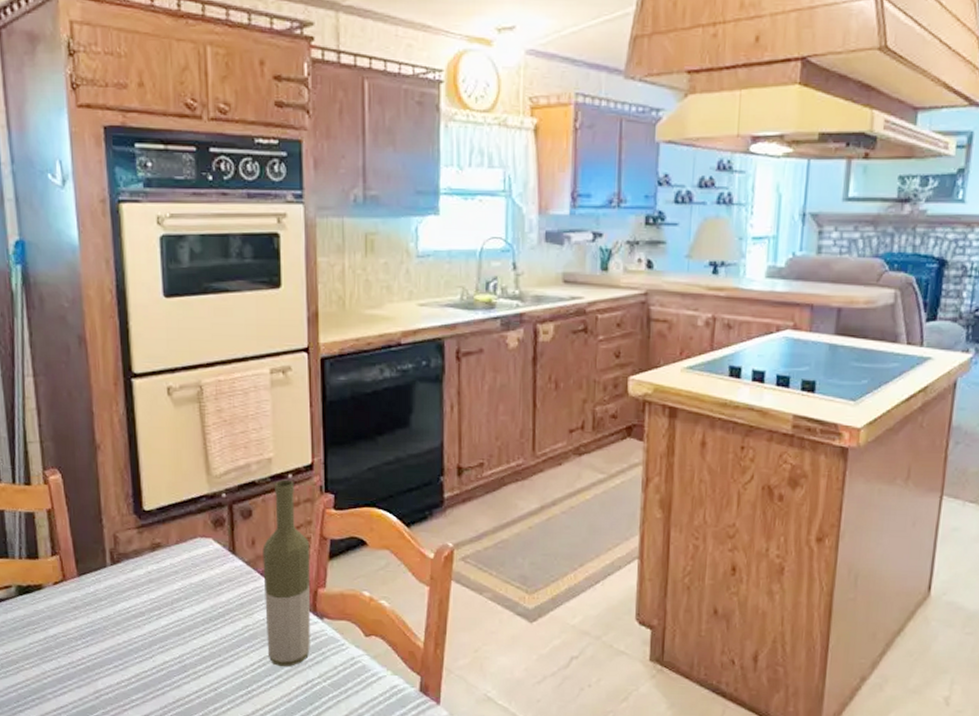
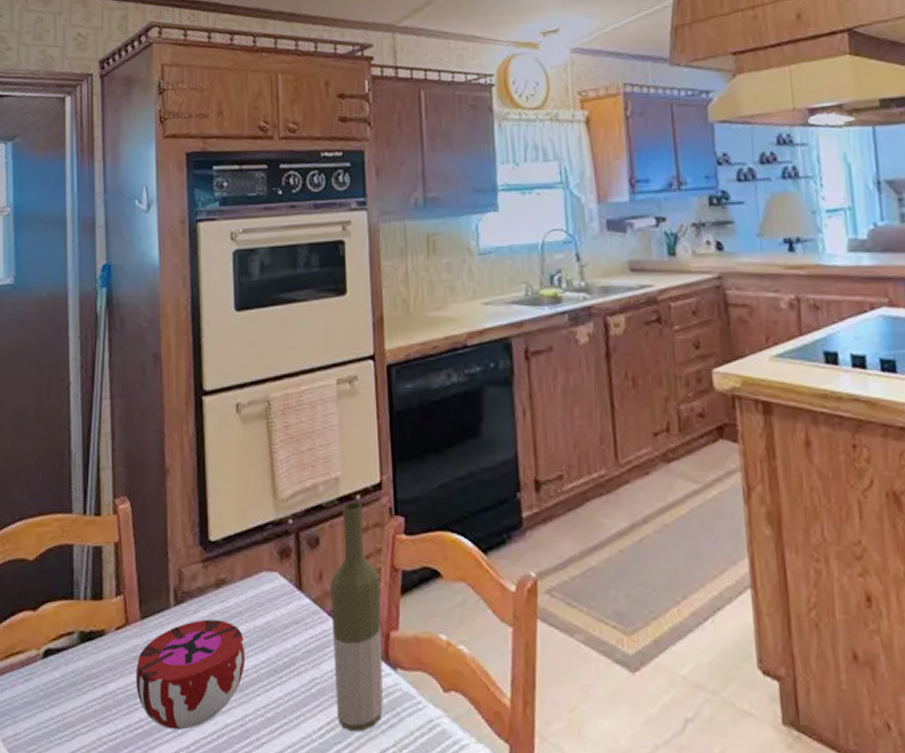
decorative bowl: none [75,577,182,666] -> present [135,619,246,730]

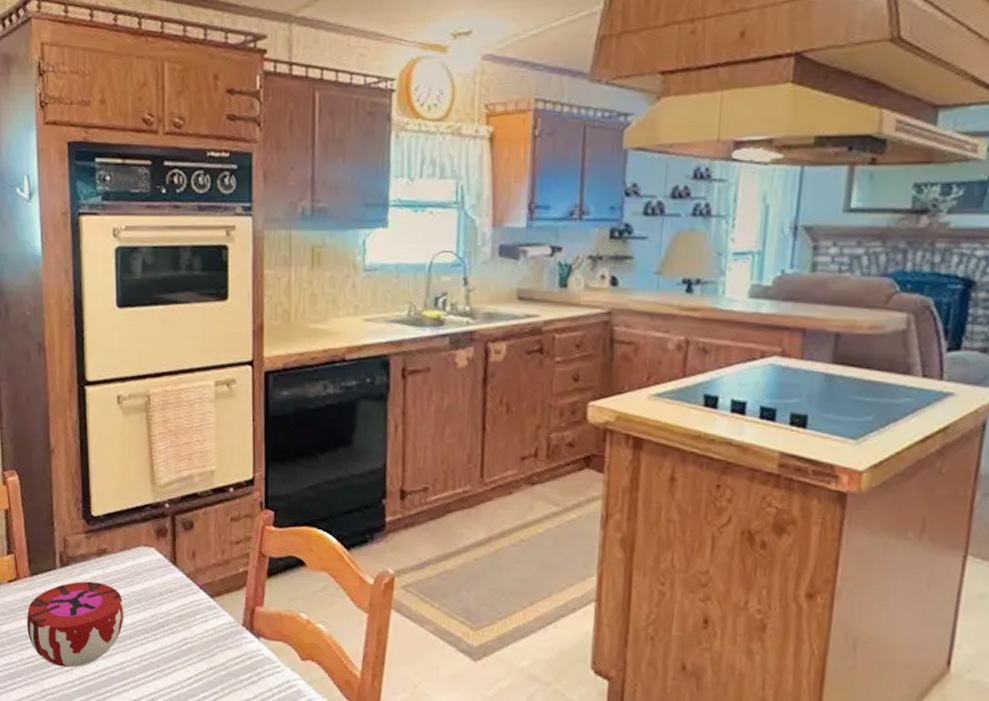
bottle: present [330,501,383,732] -> none [202,493,249,684]

